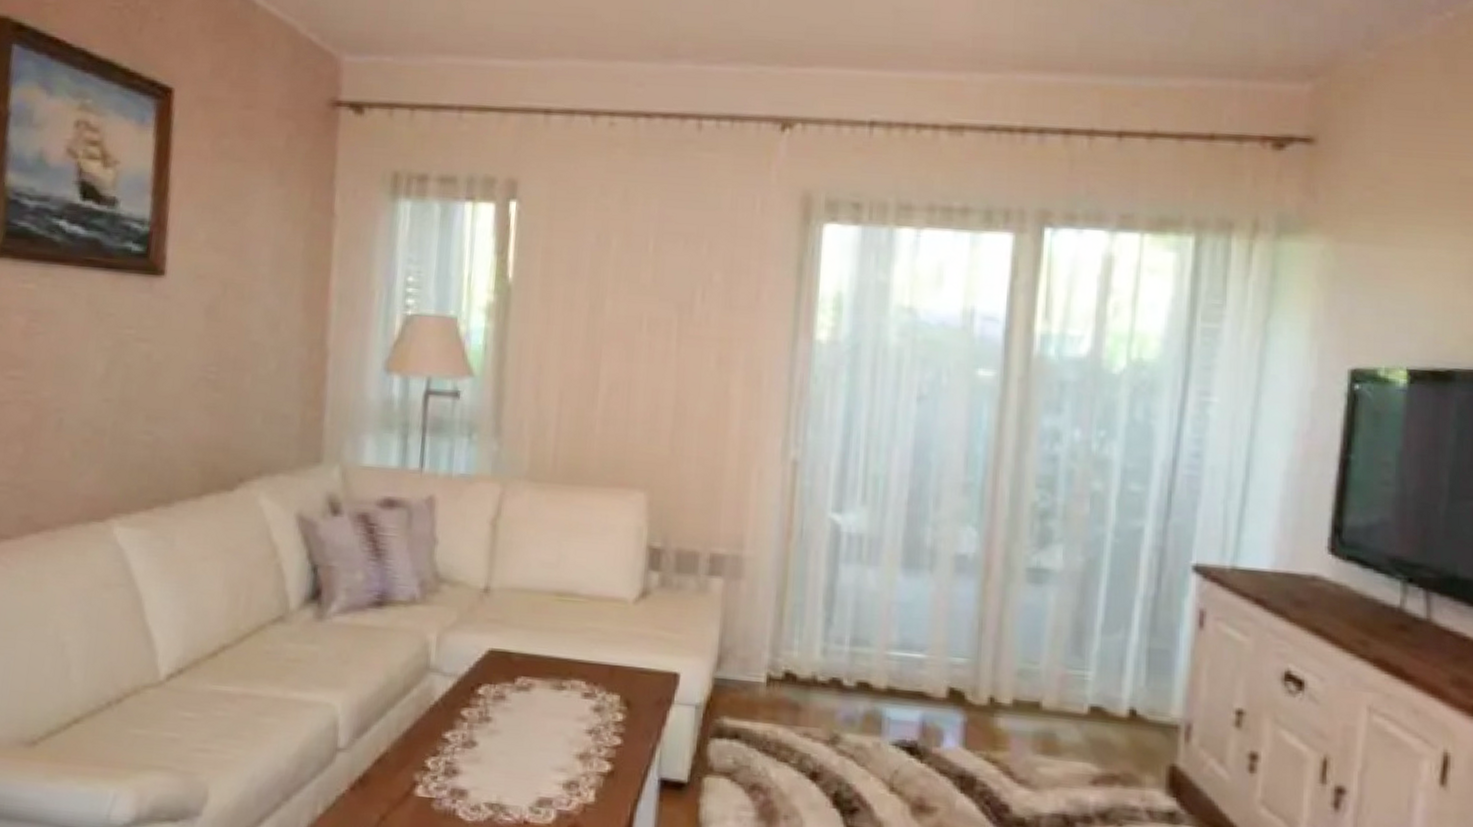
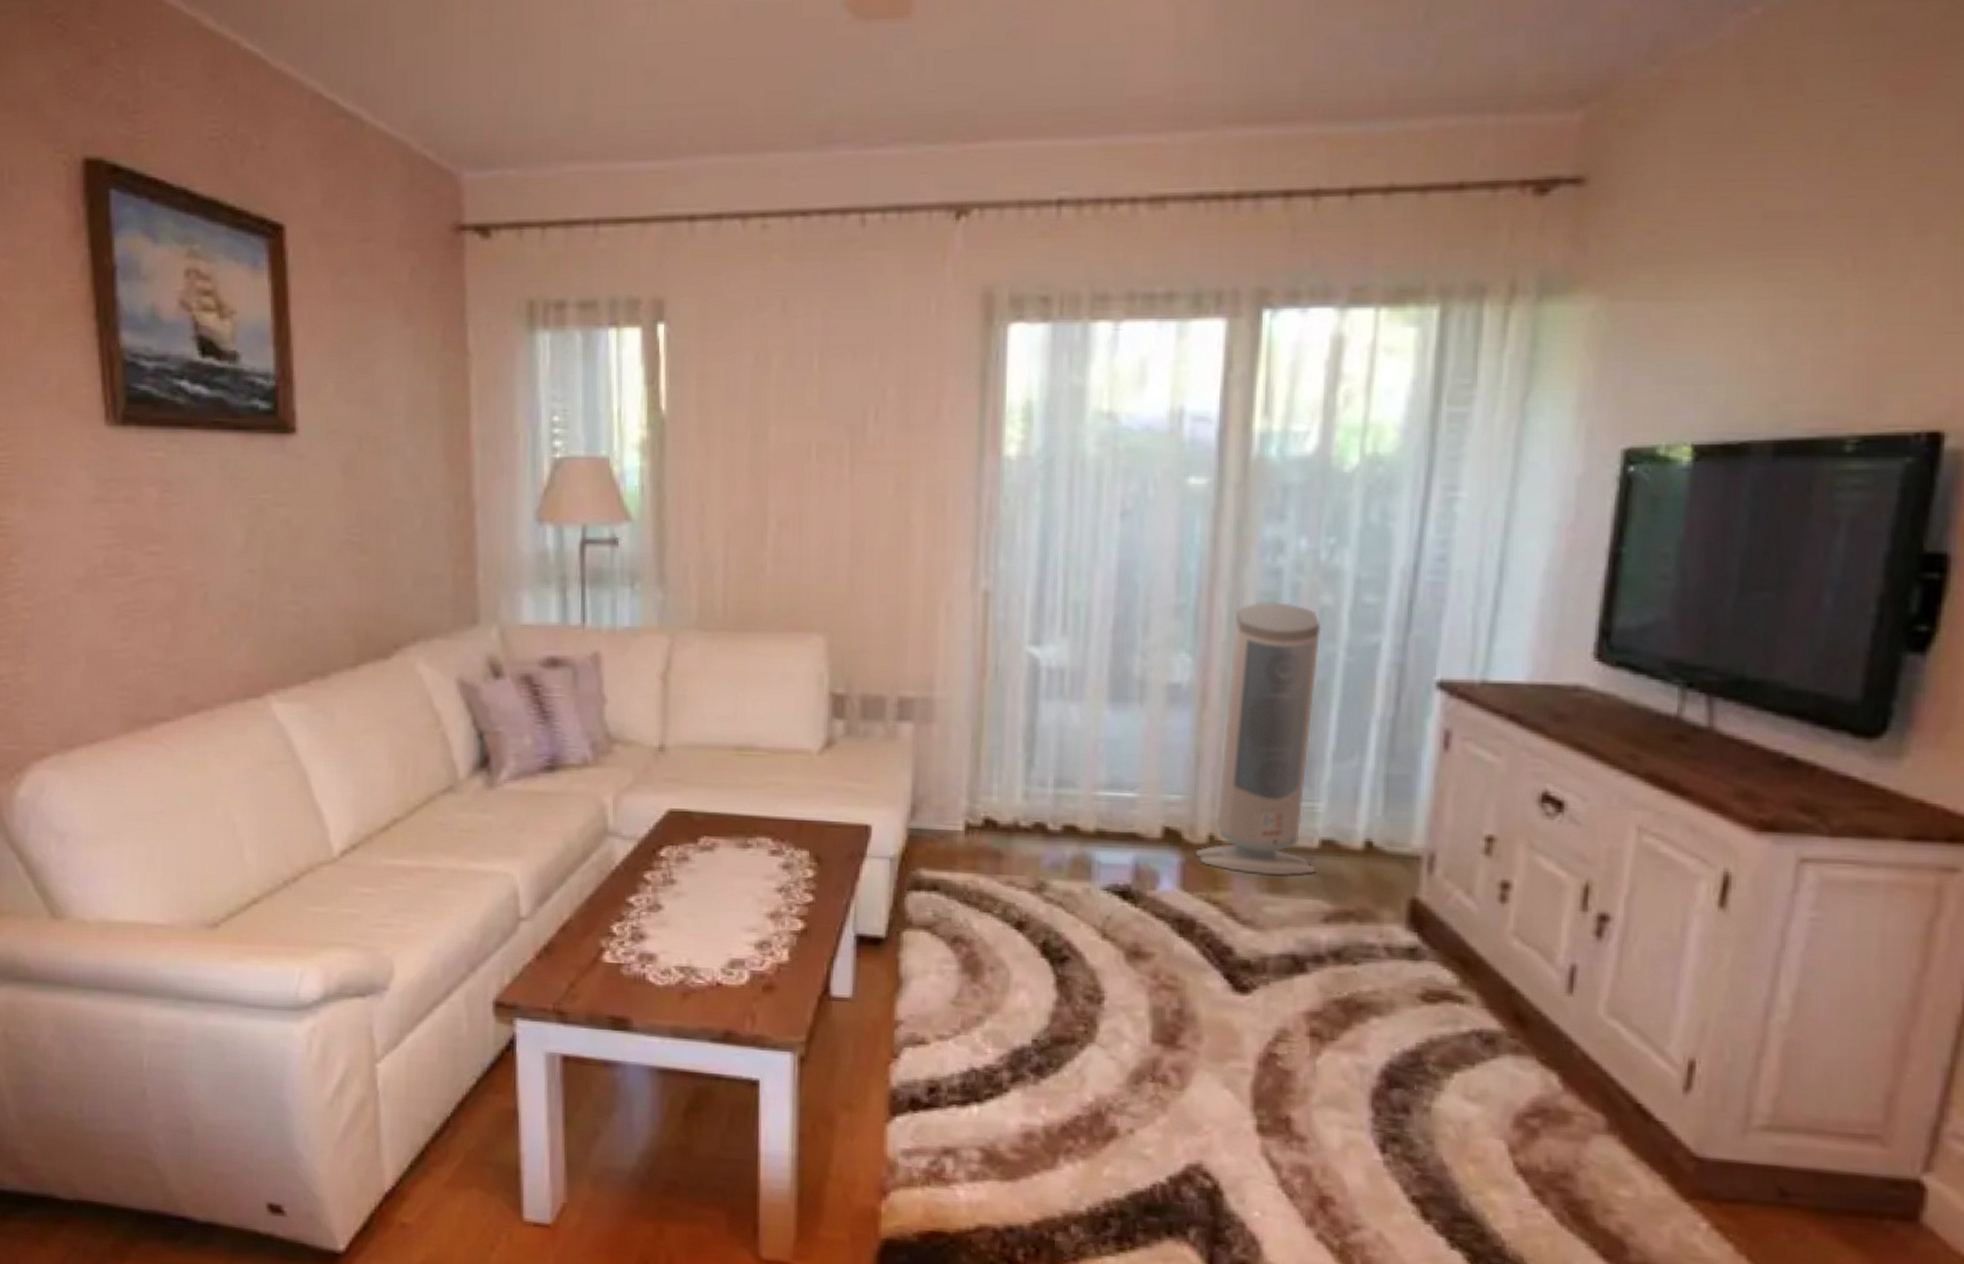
air purifier: none [976,484,1092,739] -> present [1195,602,1322,876]

